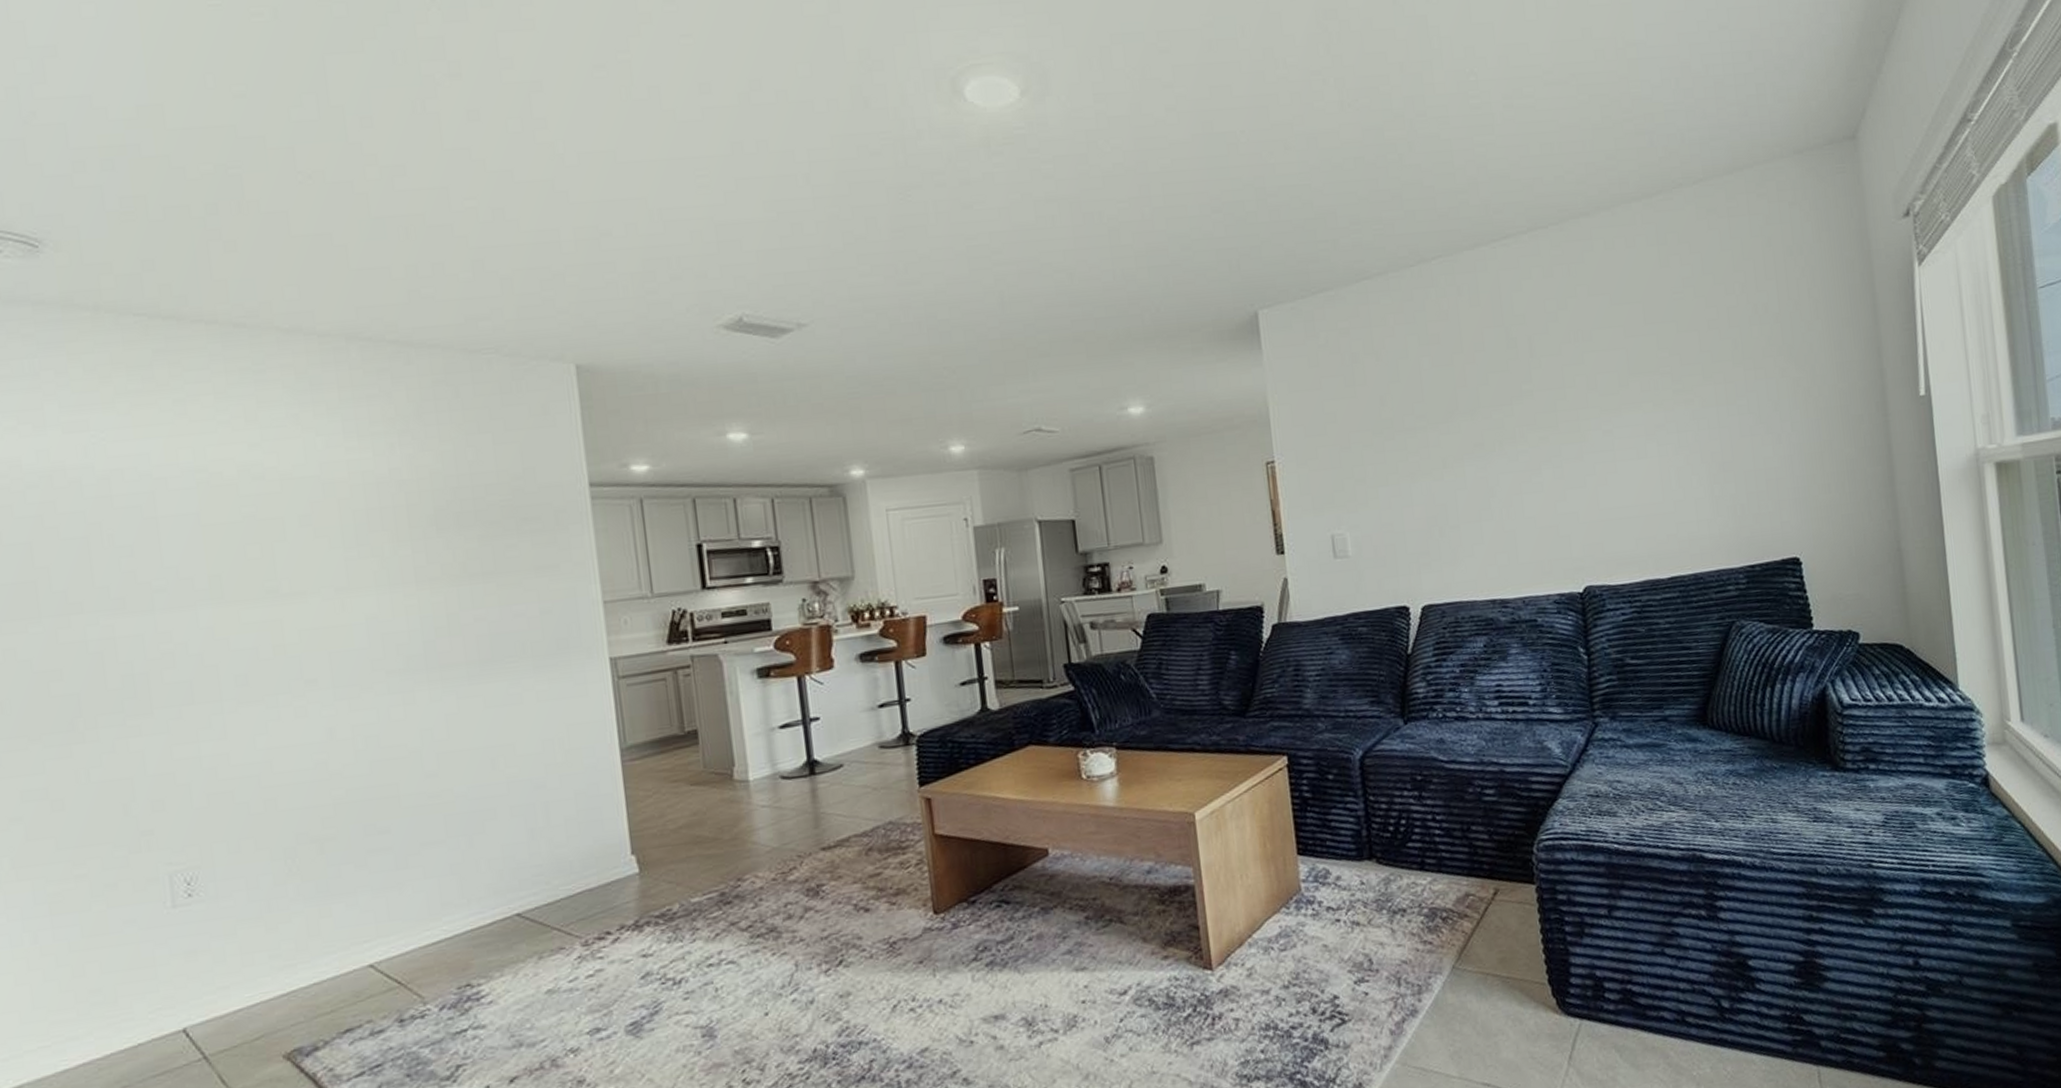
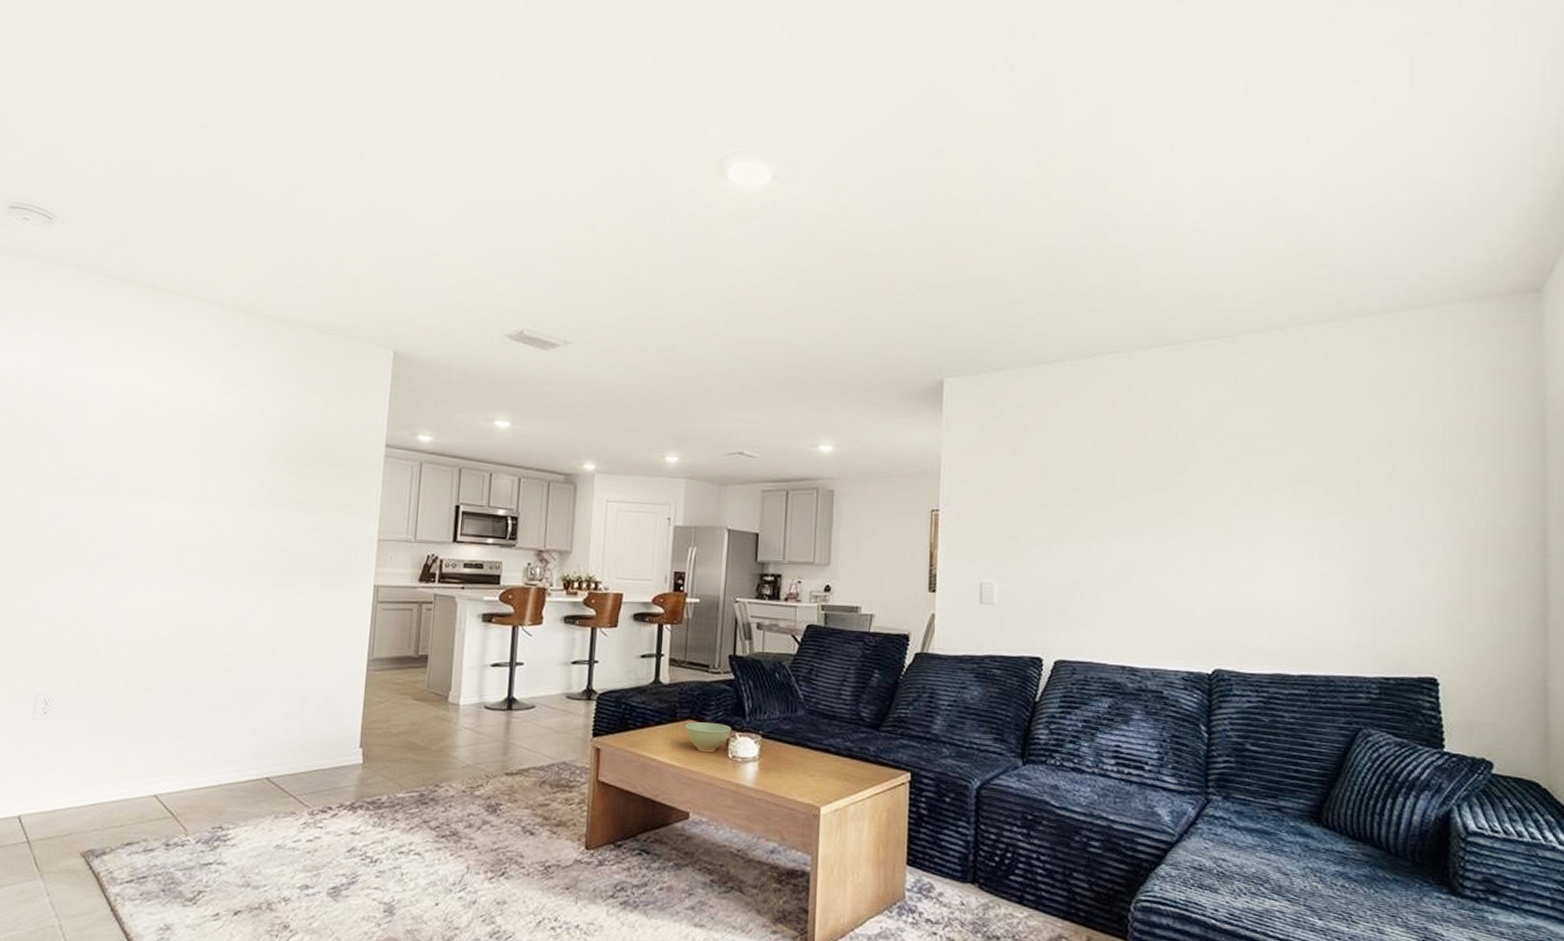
bowl: none [1026,743,1081,780] -> present [685,722,732,753]

